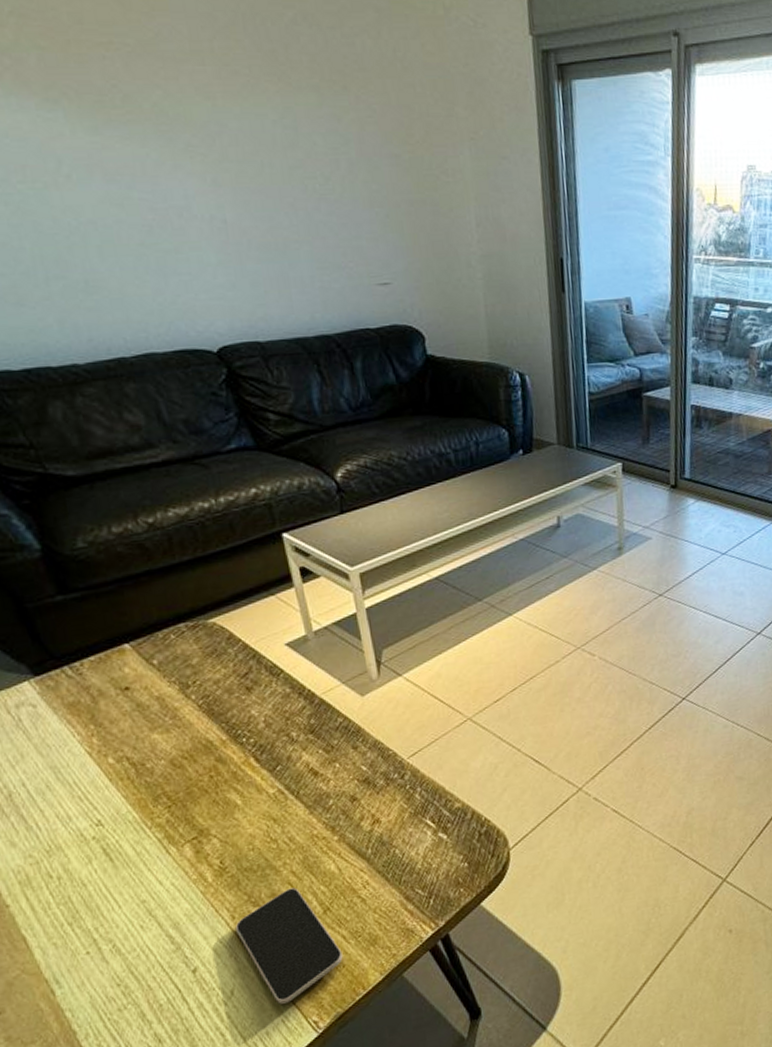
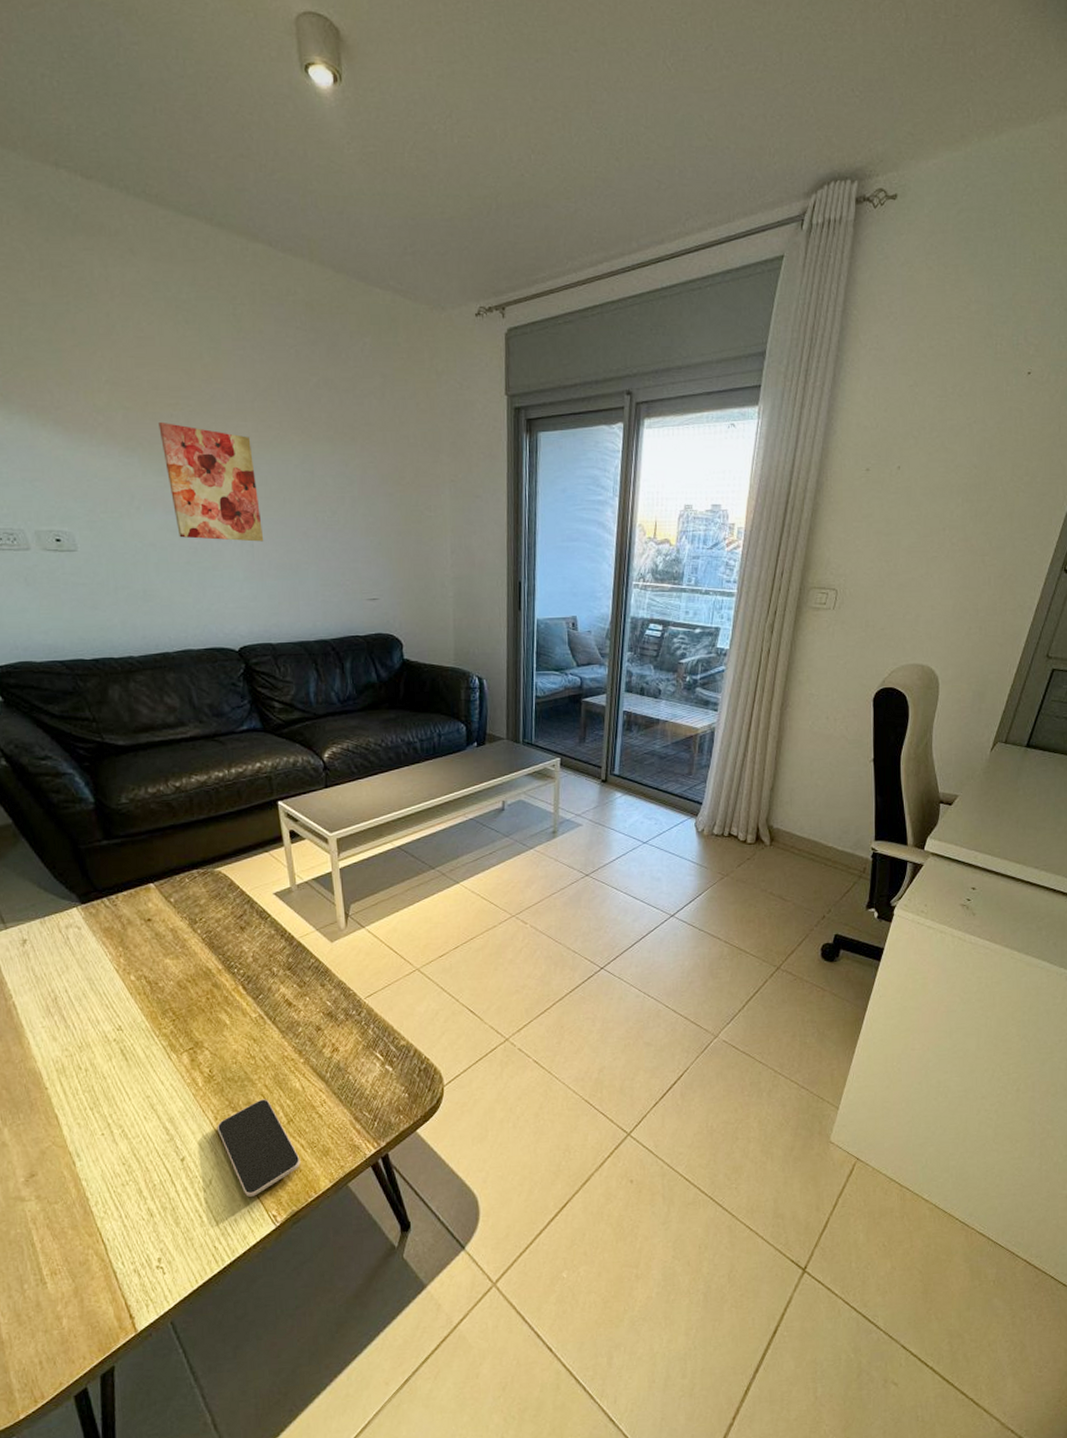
wall art: none [87,65,240,217] -> present [159,421,264,542]

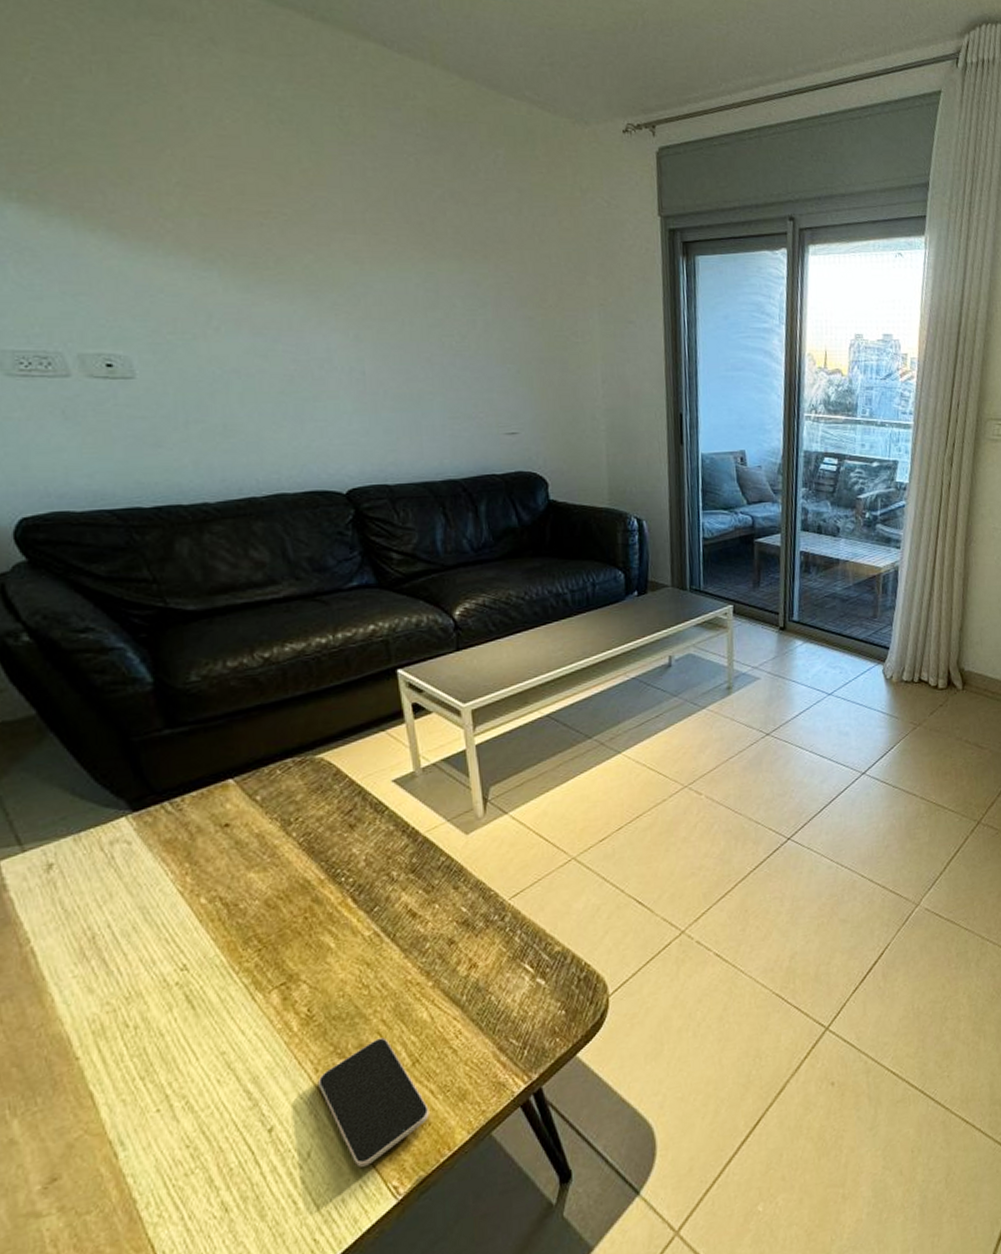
wall art: present [159,421,264,542] -> none [245,231,378,369]

